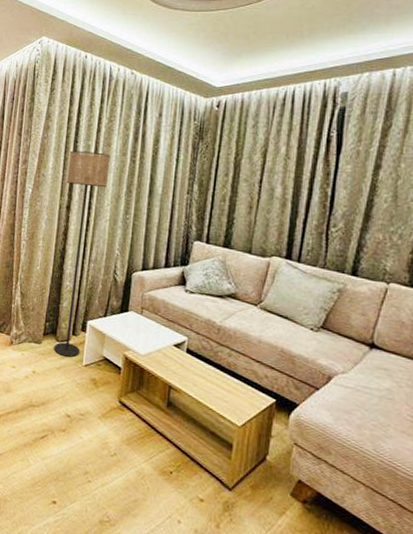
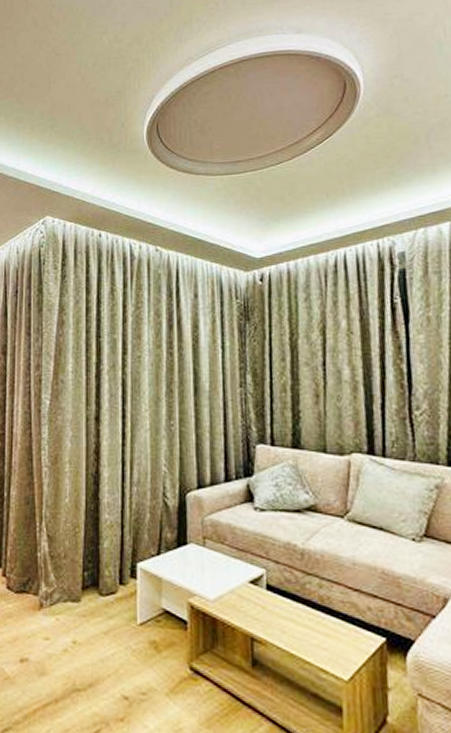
floor lamp: present [54,150,111,358] -> none [92,347,143,615]

